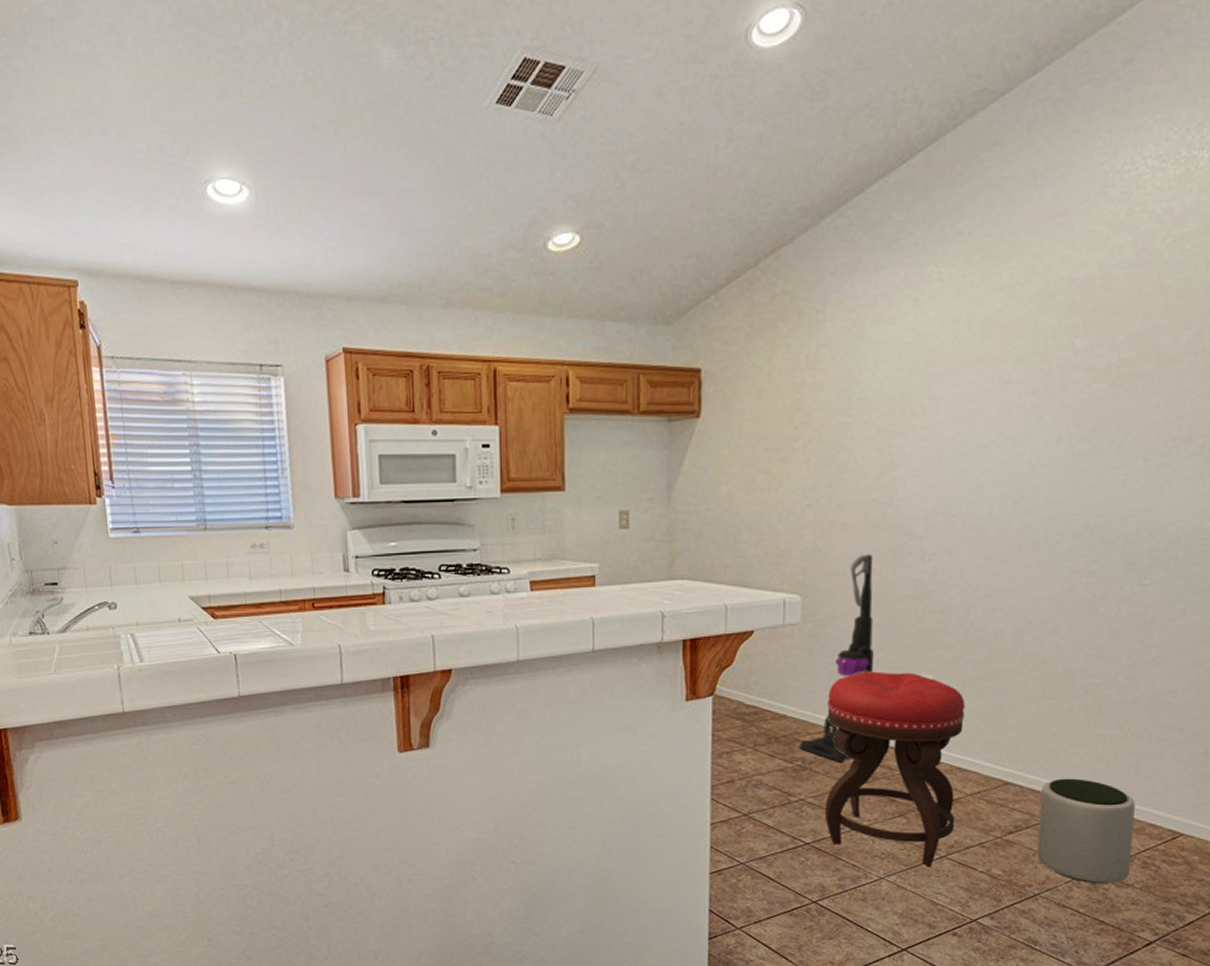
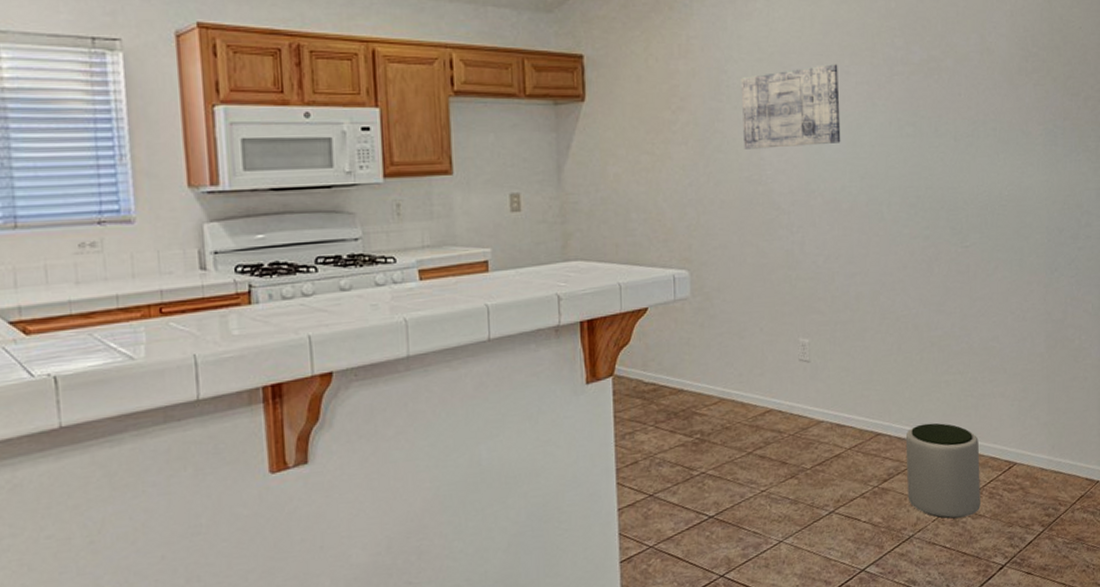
vacuum cleaner: present [798,554,874,762] -> none [696,228,757,431]
stool: present [824,671,965,868] -> none [719,338,839,525]
wall art: none [873,372,997,469] -> present [740,64,841,149]

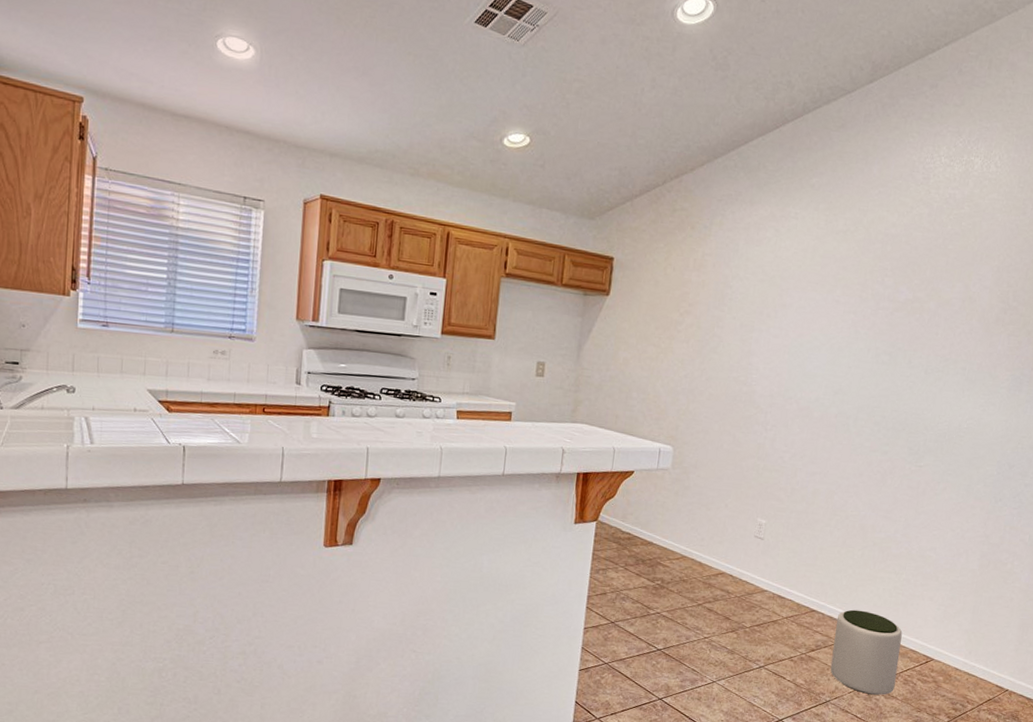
wall art: present [740,64,841,149] -> none [736,292,830,361]

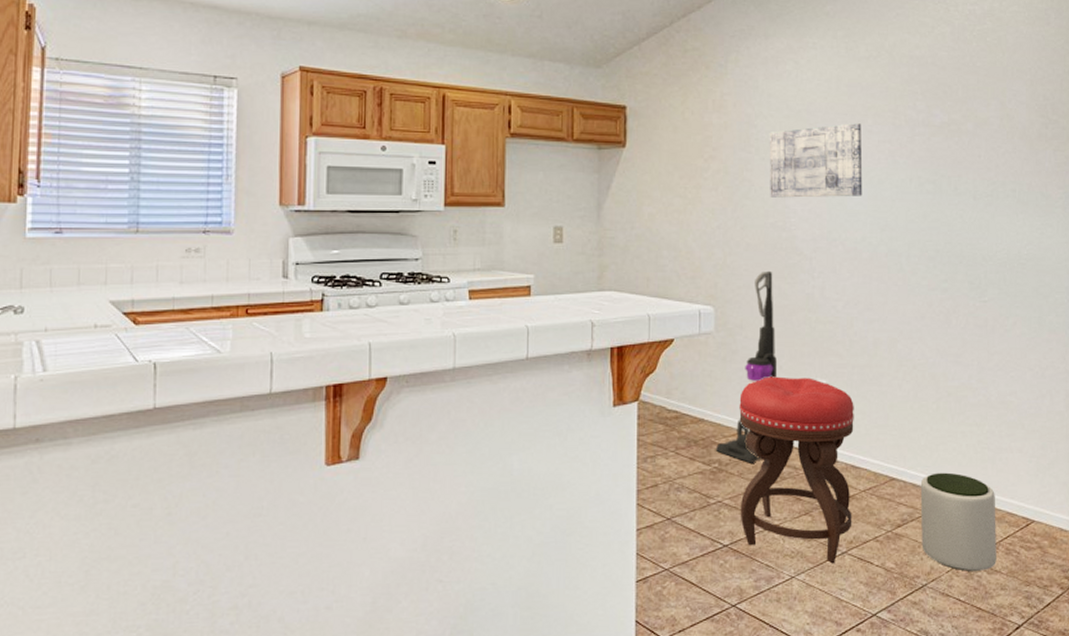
vacuum cleaner: none [659,419,730,584] -> present [715,270,777,463]
stool: none [674,512,788,675] -> present [739,376,854,564]
wall art: none [736,292,830,361] -> present [769,123,863,198]

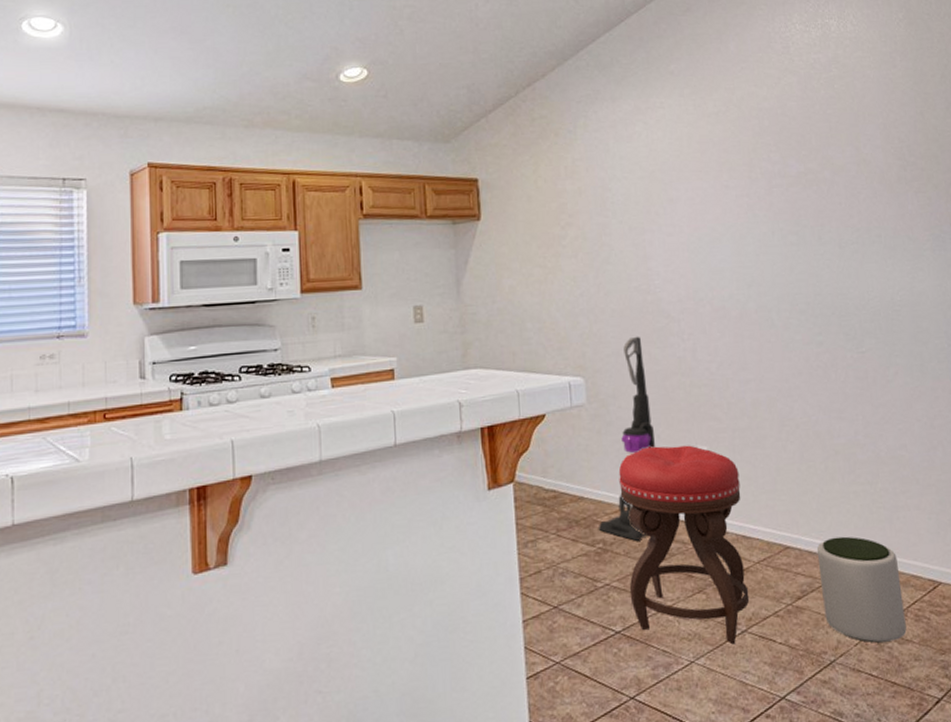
wall art: present [769,123,863,198] -> none [624,179,725,261]

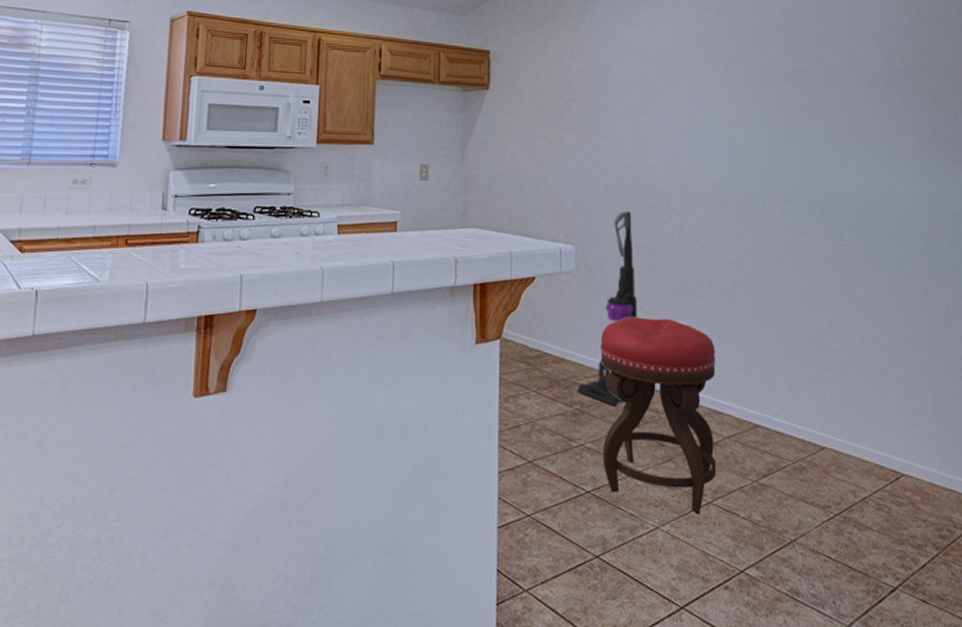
plant pot: present [816,536,907,644] -> none [785,420,867,528]

